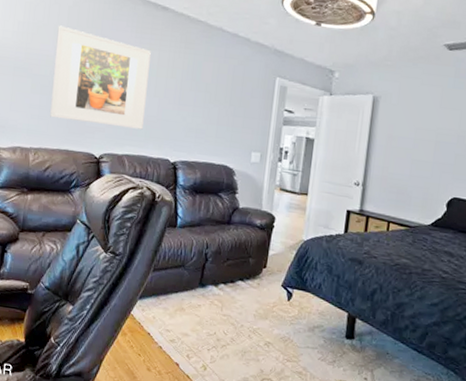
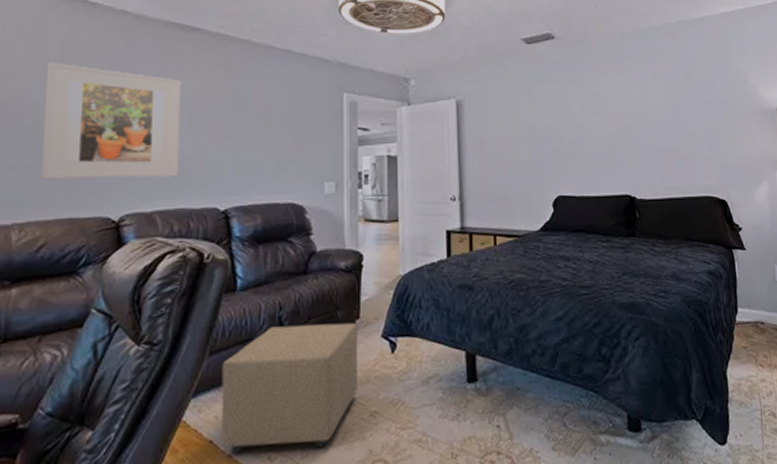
ottoman: none [155,260,264,358] -> present [220,322,358,454]

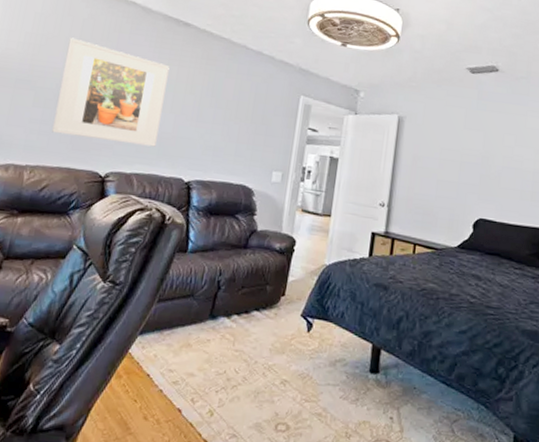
ottoman: present [220,322,358,454] -> none [156,288,282,401]

